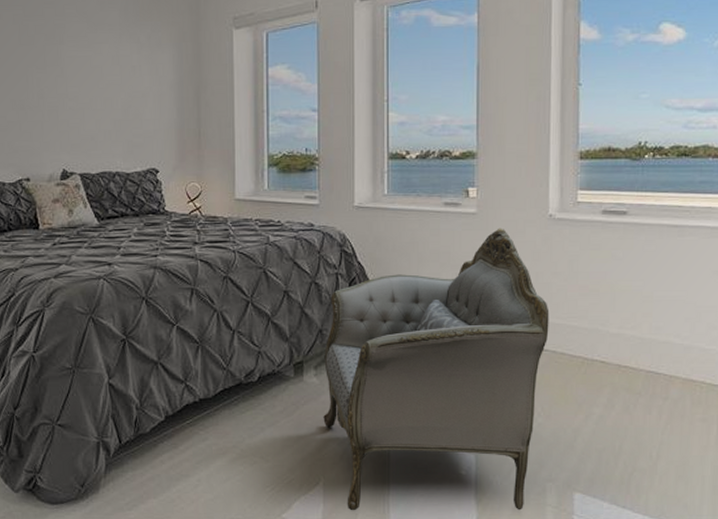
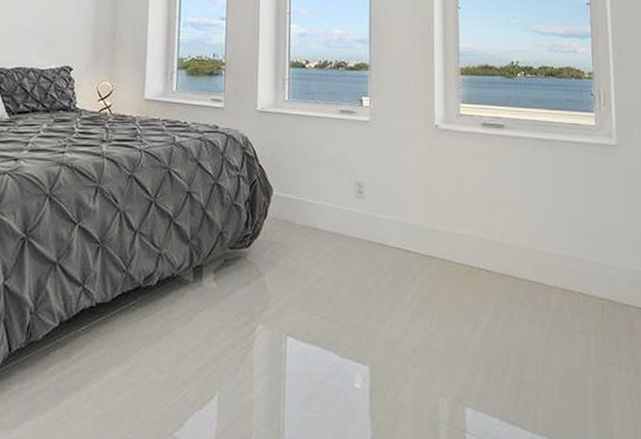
armchair: present [323,228,550,511] -> none [220,136,438,429]

